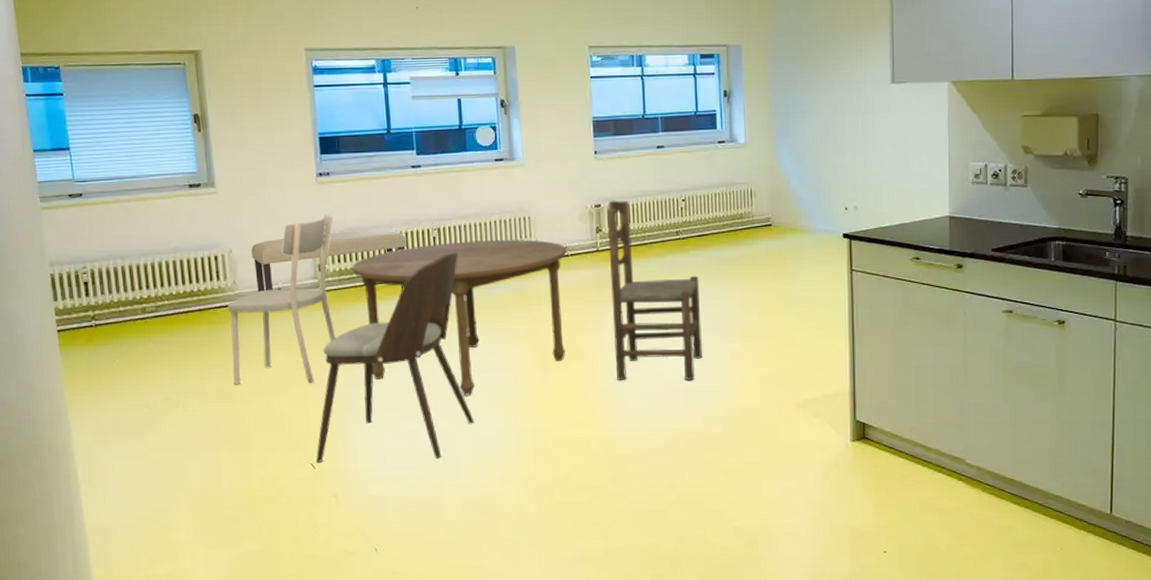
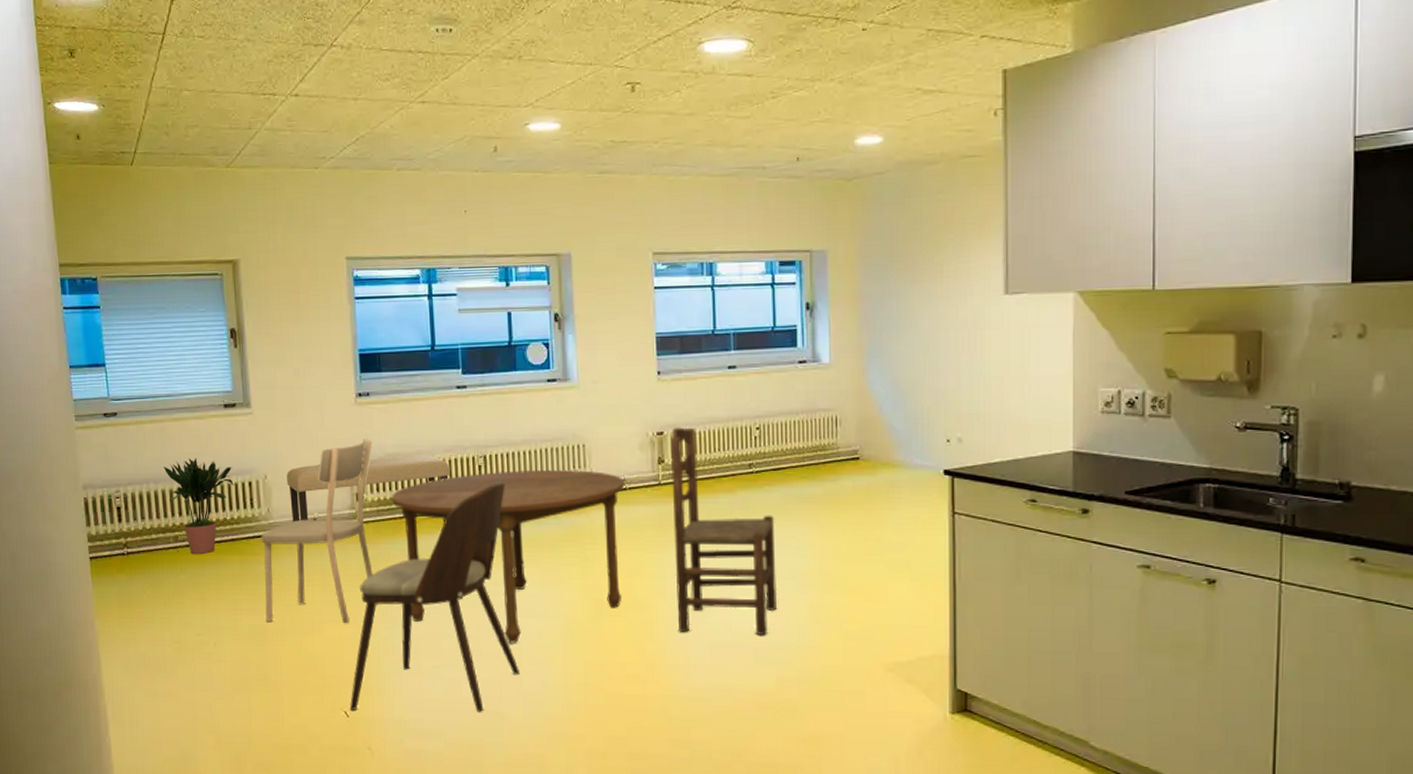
potted plant: none [130,235,200,324] -> present [163,458,234,554]

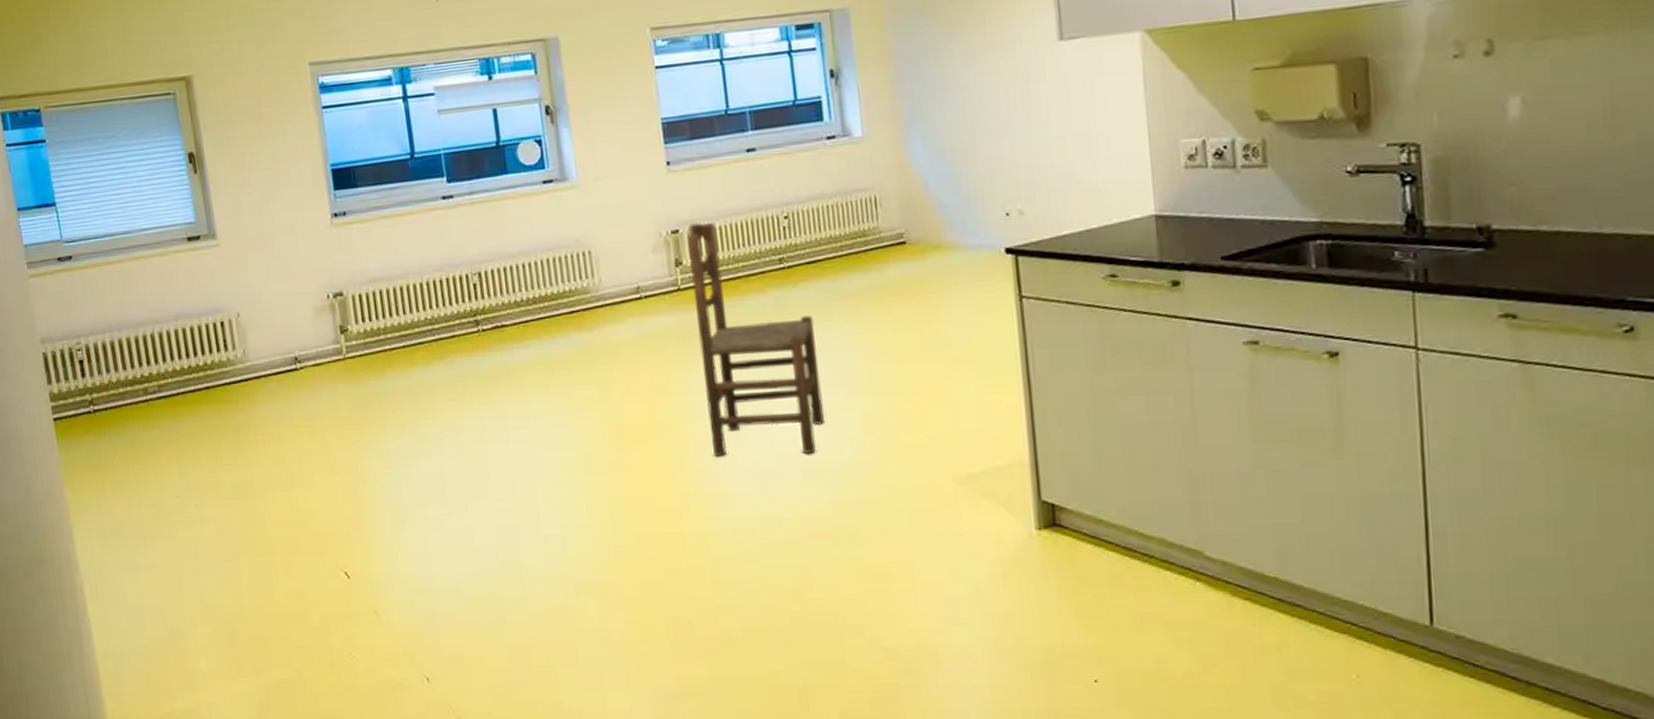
potted plant: present [163,458,234,554] -> none [126,299,205,407]
dining chair: present [261,438,378,623] -> none [238,263,373,478]
bench: present [287,454,450,523] -> none [261,275,442,364]
dining chair: present [349,481,520,712] -> none [349,299,537,570]
dining table: present [391,469,625,643] -> none [378,280,646,482]

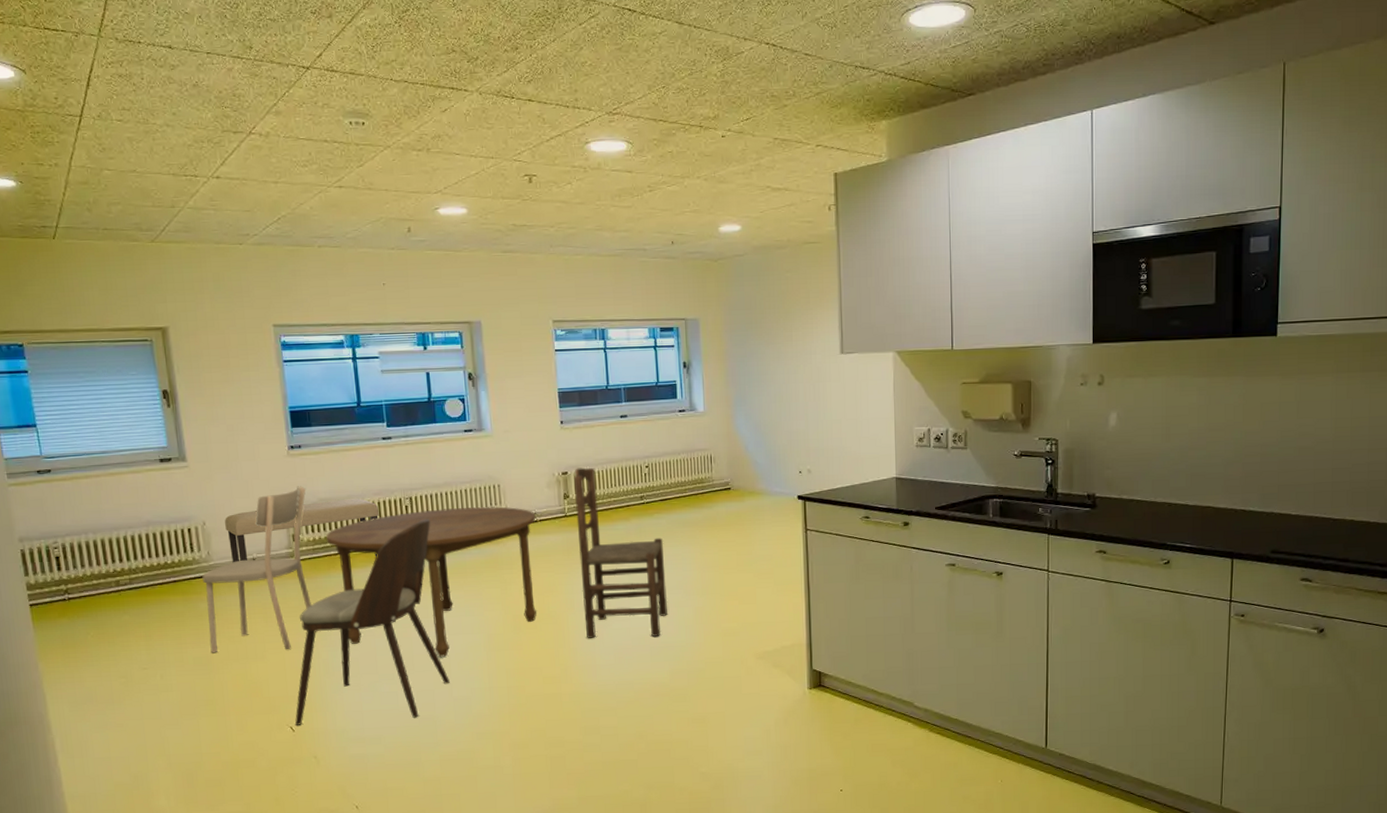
dining chair: none [238,263,373,478] -> present [202,486,317,654]
bench: none [261,275,442,364] -> present [225,497,380,563]
dining chair: none [349,299,537,570] -> present [294,519,450,725]
dining table: none [378,280,646,482] -> present [325,506,537,657]

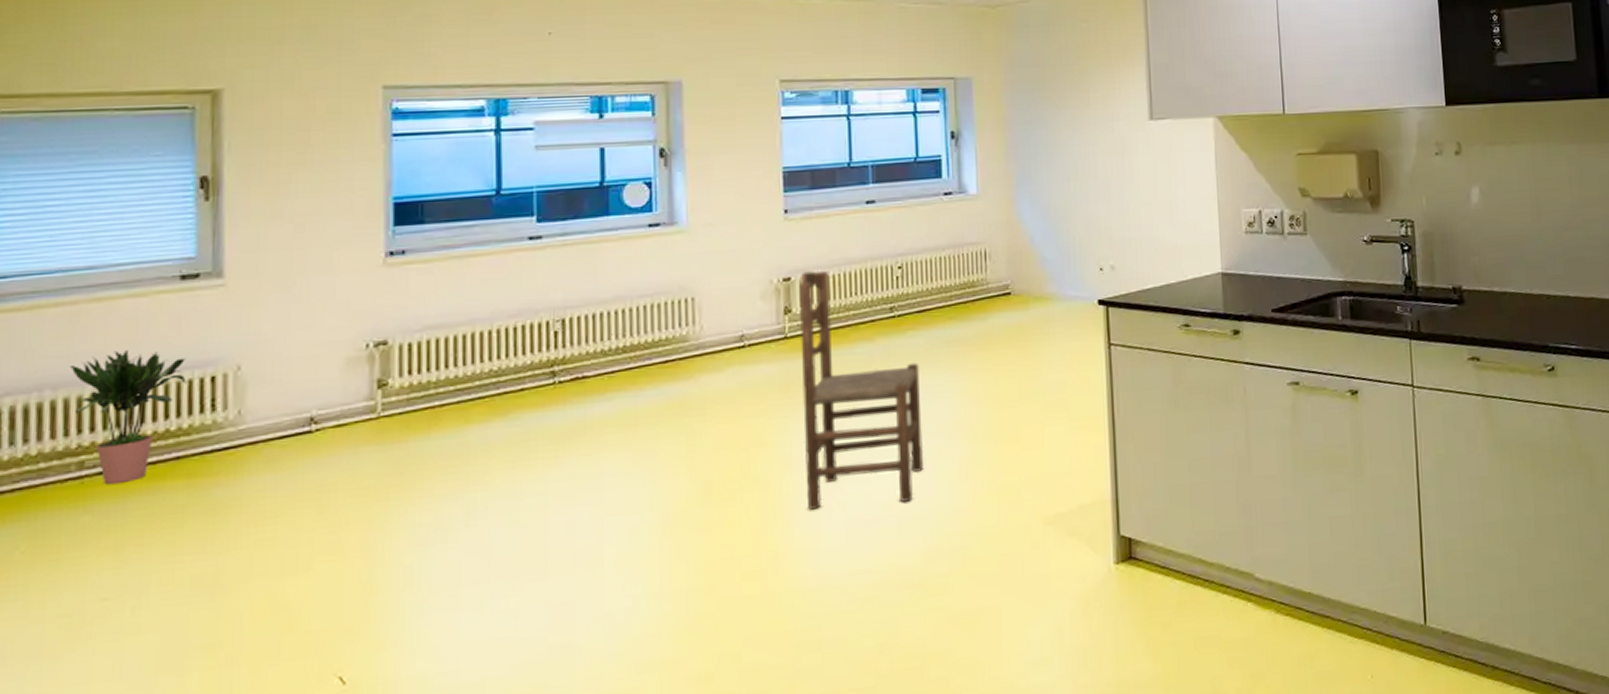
potted plant: none [101,509,173,596] -> present [70,350,187,484]
dining chair: present [202,486,317,654] -> none [222,308,406,568]
bench: present [225,497,380,563] -> none [272,322,514,426]
dining chair: present [294,519,450,725] -> none [347,348,600,674]
dining table: present [325,506,537,657] -> none [428,328,744,551]

